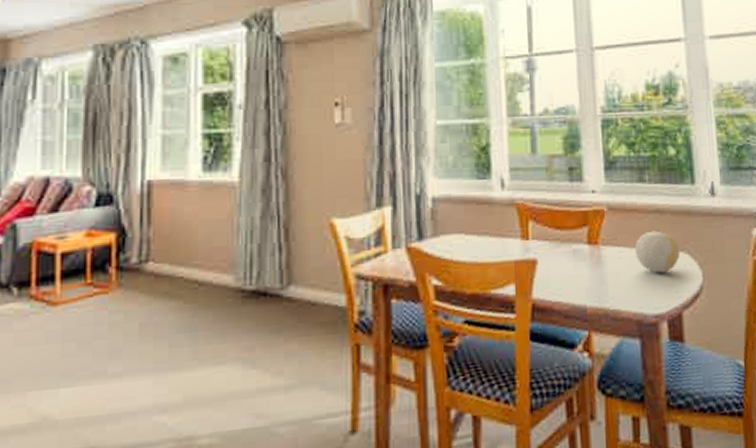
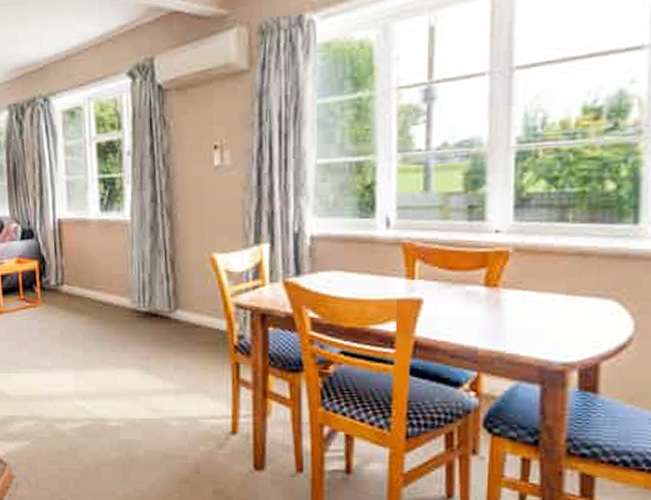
decorative ball: present [634,230,680,273] -> none [544,275,605,320]

